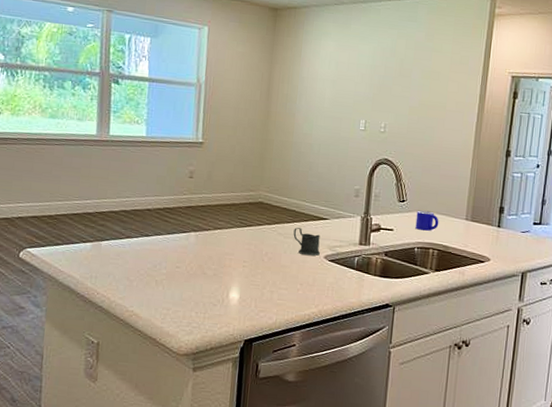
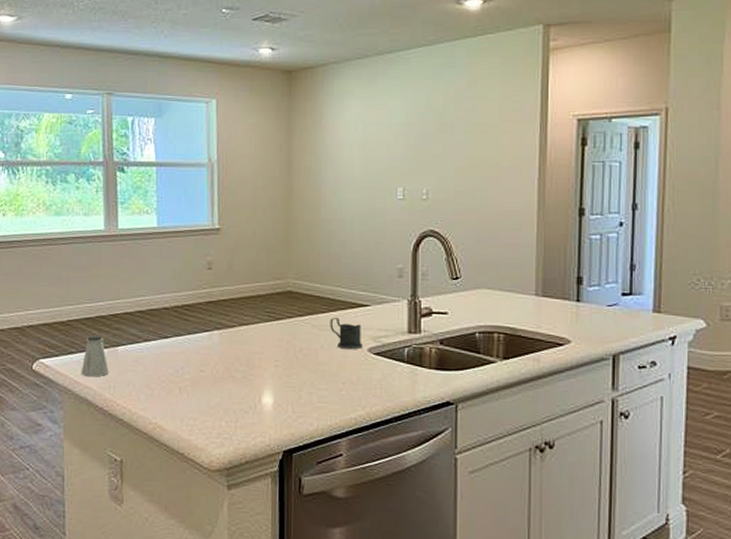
saltshaker: none [65,229,93,268] -> present [81,335,110,377]
mug: present [415,210,439,231] -> none [474,287,503,312]

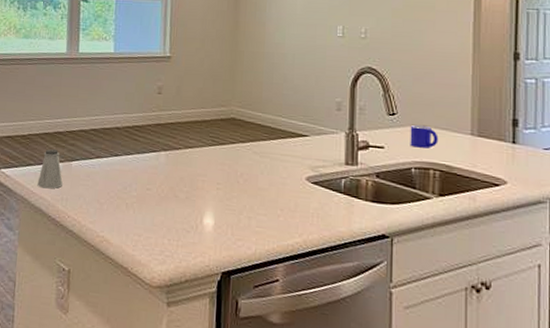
mug: present [330,318,364,350] -> none [270,145,302,178]
mug: none [474,287,503,312] -> present [410,124,438,149]

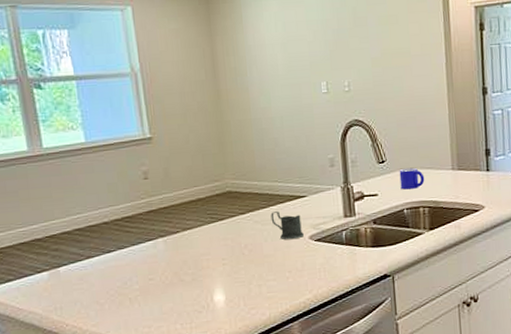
saltshaker: present [37,149,64,189] -> none [22,258,54,302]
mug: none [270,145,302,178] -> present [270,211,305,240]

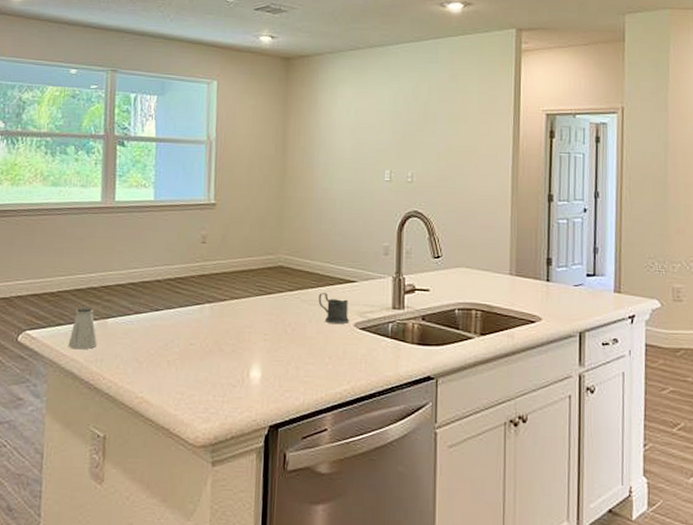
saltshaker: none [22,258,54,302] -> present [68,306,98,350]
mug: present [399,167,425,190] -> none [454,266,480,289]

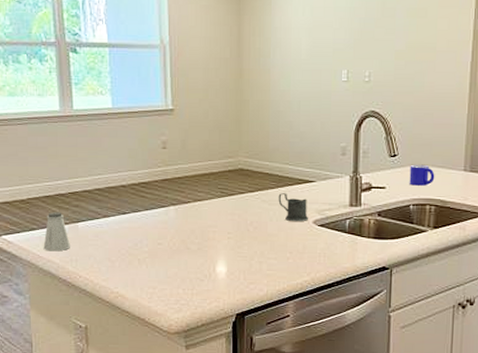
mug: none [454,266,480,289] -> present [409,164,435,186]

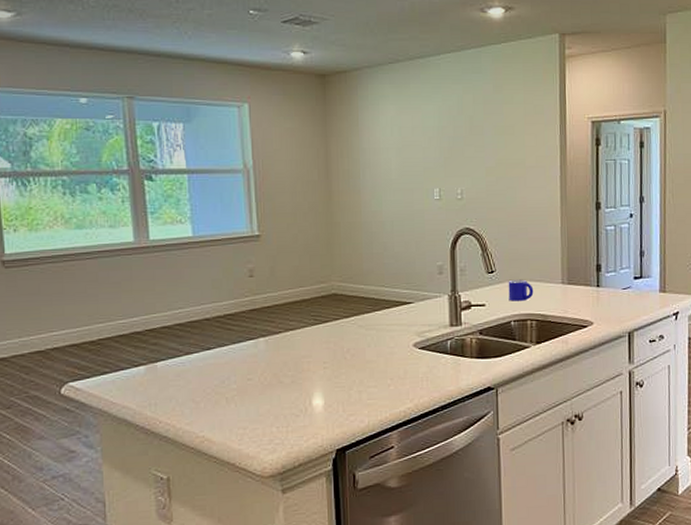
saltshaker: present [43,212,71,252] -> none [117,352,150,396]
mug: present [278,193,309,222] -> none [375,317,409,347]

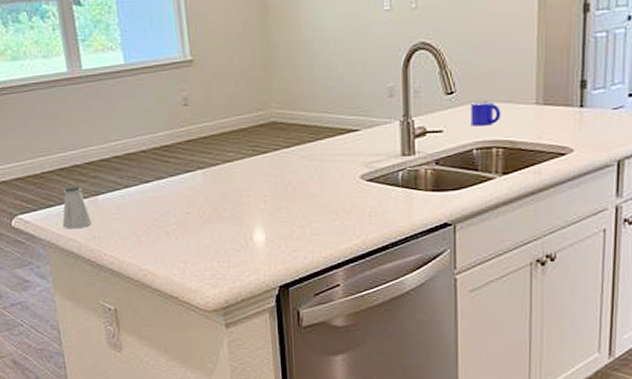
saltshaker: none [117,352,150,396] -> present [62,185,93,229]

